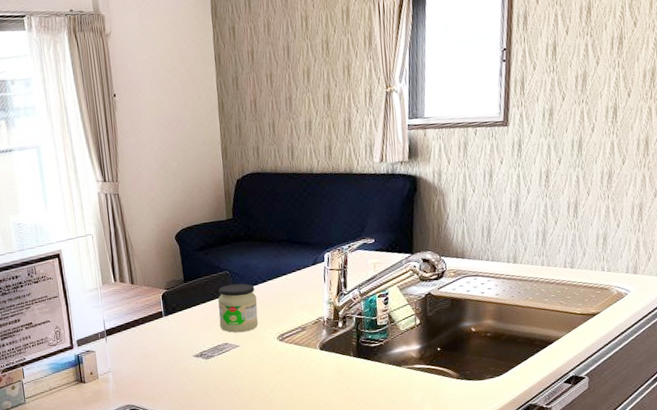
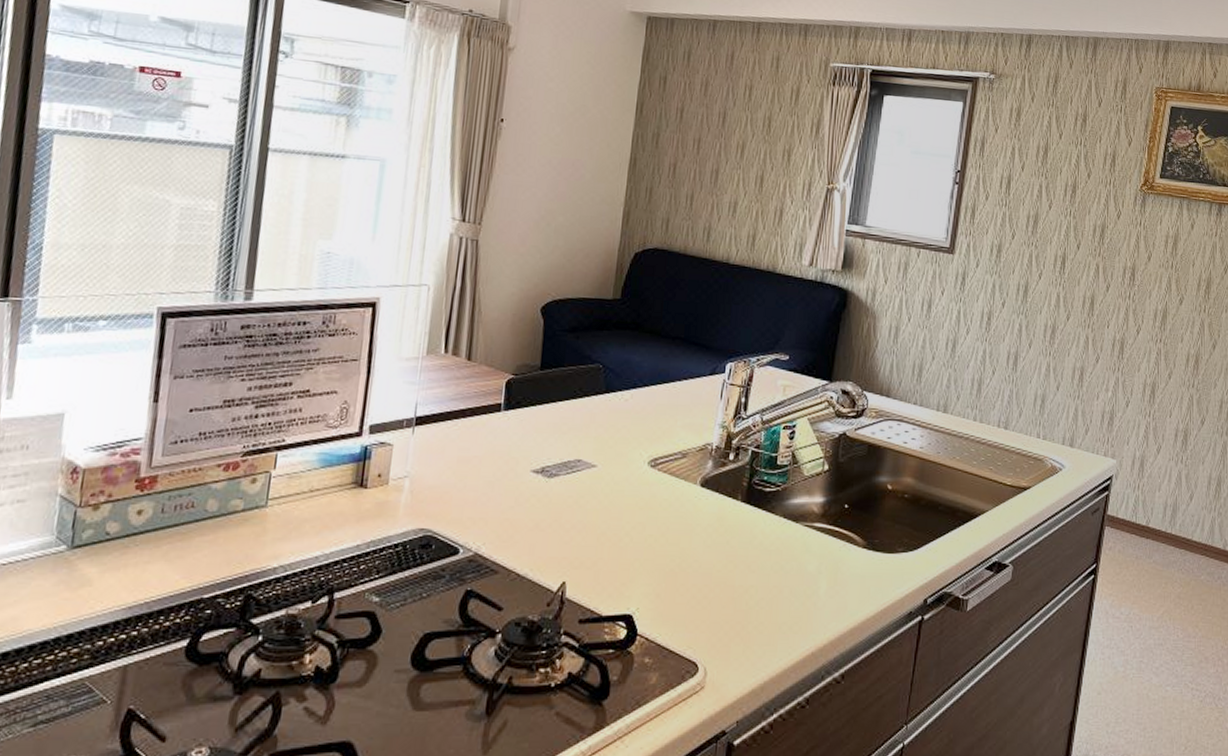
jar: present [218,283,259,333] -> none [576,382,632,448]

